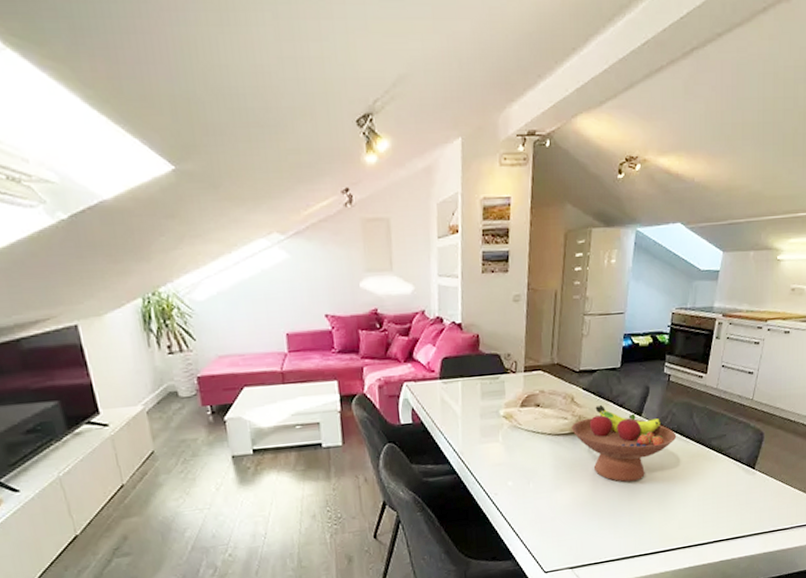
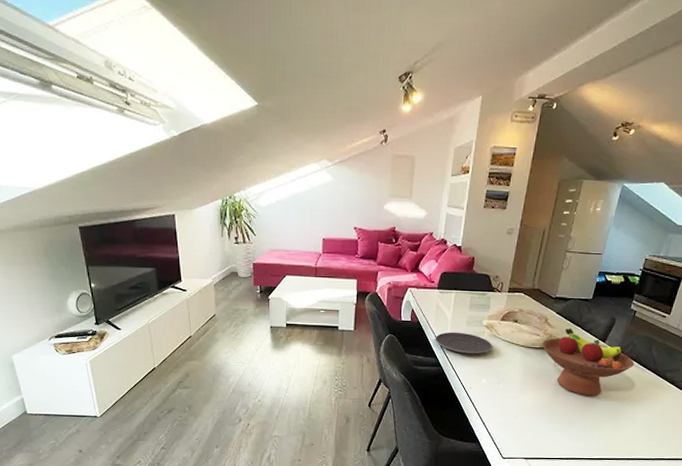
plate: none [444,428,515,455] -> present [434,332,493,354]

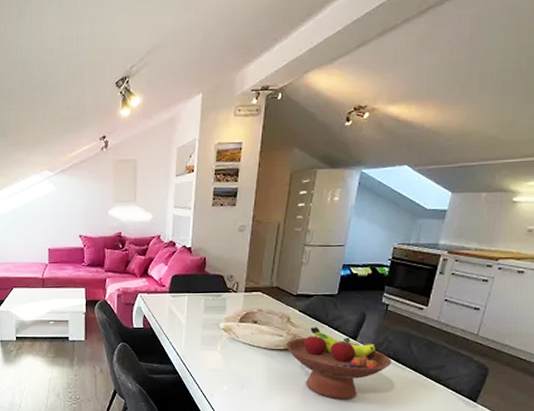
plate: present [434,332,493,354] -> none [169,336,232,360]

